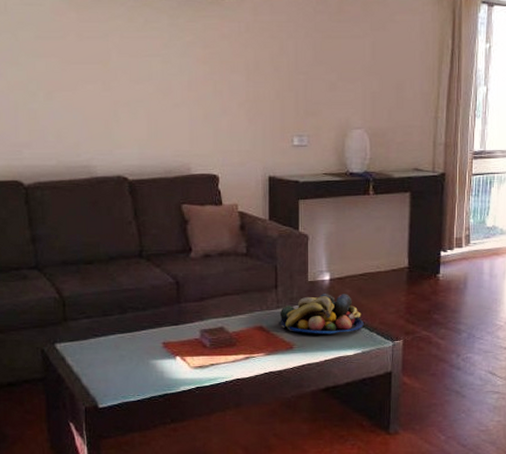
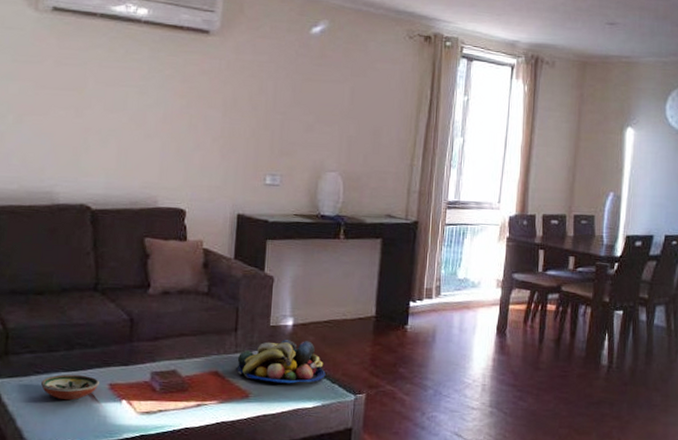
decorative bowl: none [99,335,153,359] -> present [40,374,99,401]

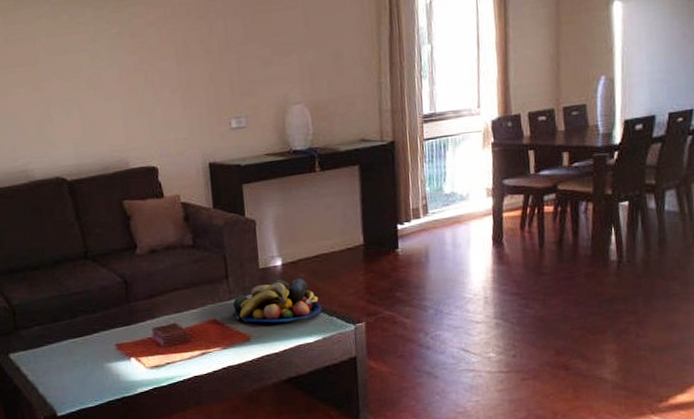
decorative bowl: present [40,374,99,401] -> none [53,339,107,365]

